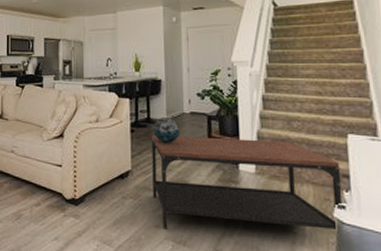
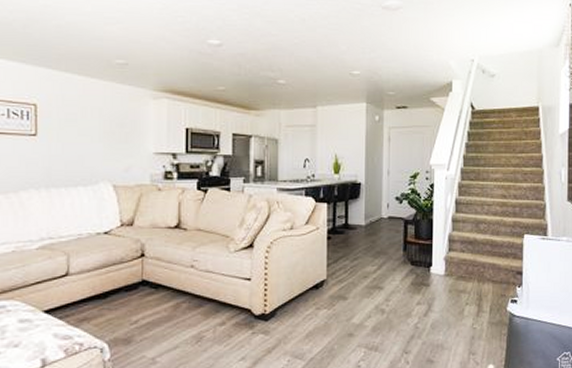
coffee table: present [151,135,343,229] -> none [346,241,516,336]
decorative sphere: present [153,116,181,143] -> none [351,222,378,249]

